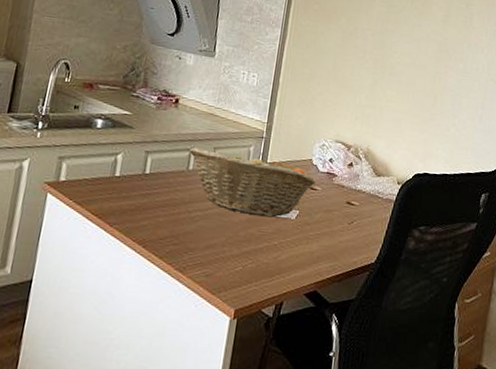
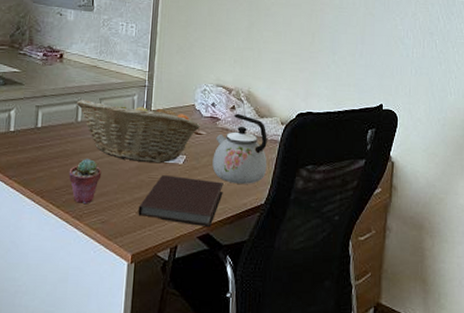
potted succulent: none [174,209,210,255] -> present [68,159,102,203]
notebook: none [244,229,335,285] -> present [138,175,224,228]
kettle: none [325,170,383,243] -> present [212,113,267,184]

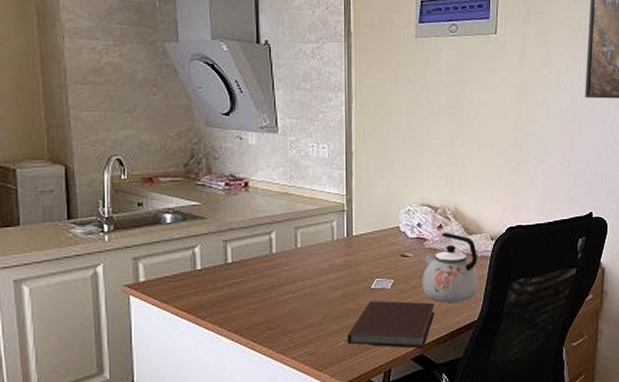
potted succulent: present [68,159,102,203] -> none [268,291,304,338]
fruit basket: present [76,100,201,164] -> none [268,226,407,290]

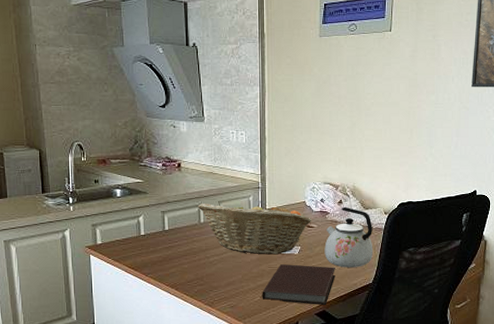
fruit basket: none [268,226,407,290] -> present [197,201,312,255]

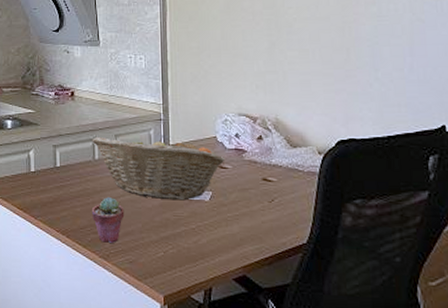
potted succulent: none [197,255,227,292] -> present [91,197,125,243]
notebook: present [262,264,335,306] -> none [166,213,258,269]
kettle: present [324,206,373,268] -> none [242,143,306,222]

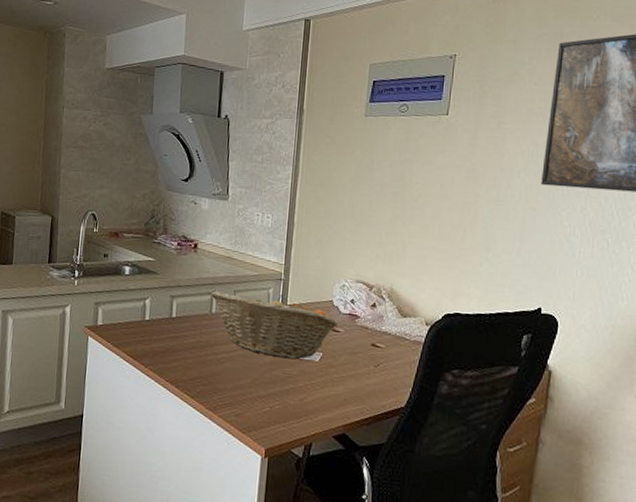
potted succulent: present [91,197,125,243] -> none [203,351,236,396]

